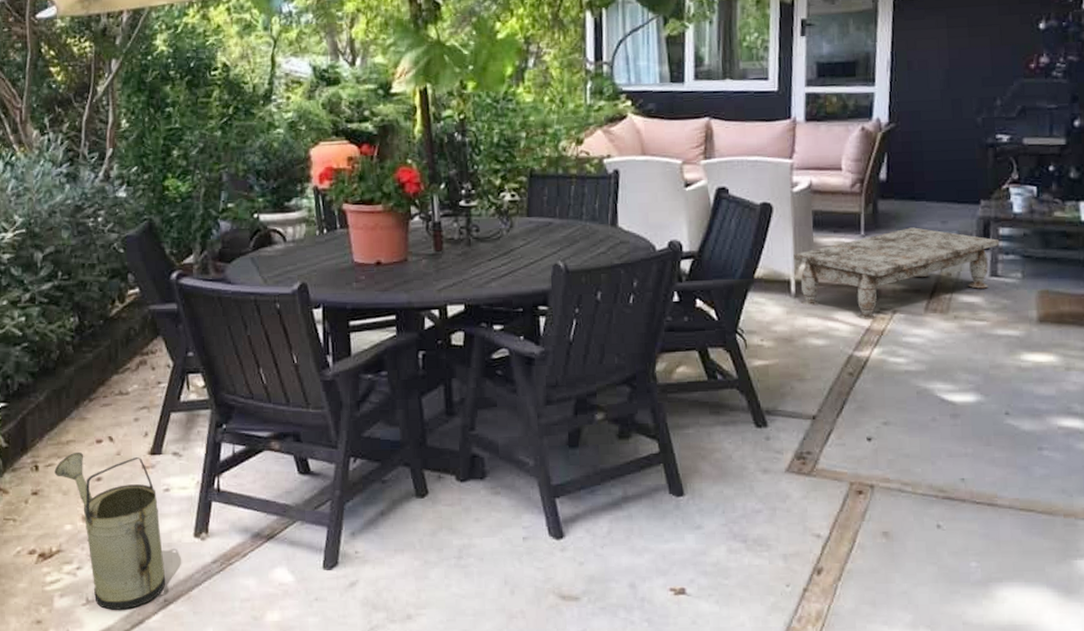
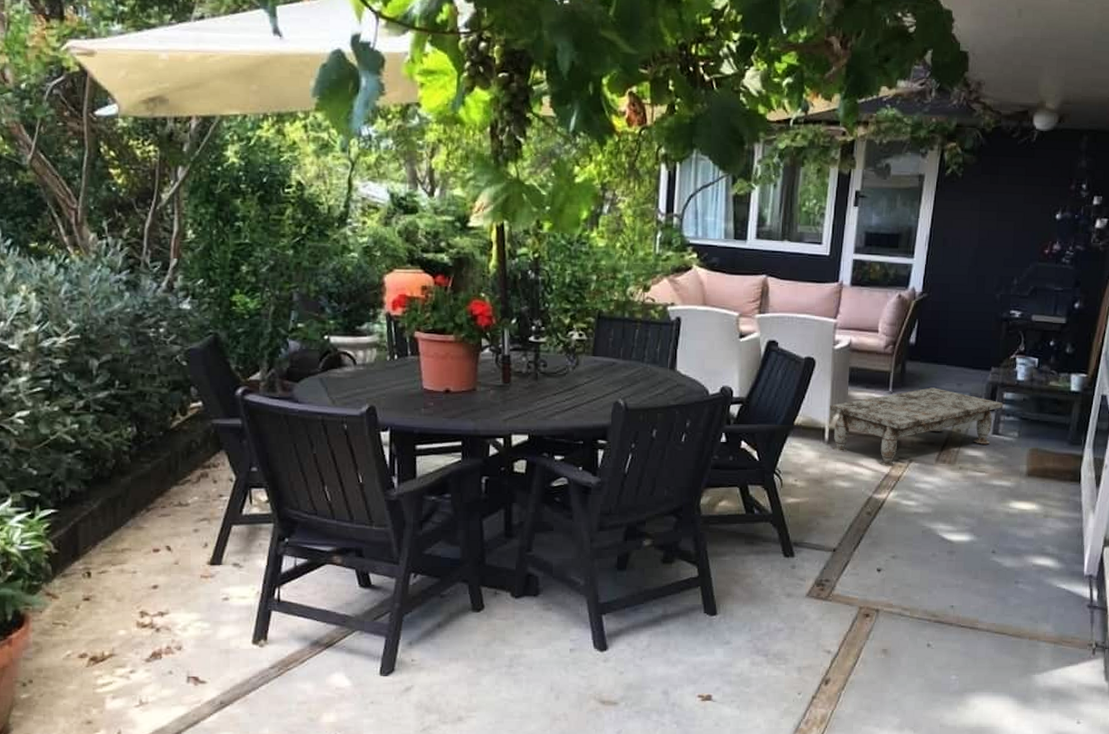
watering can: present [54,452,166,610] -> none [108,560,223,711]

